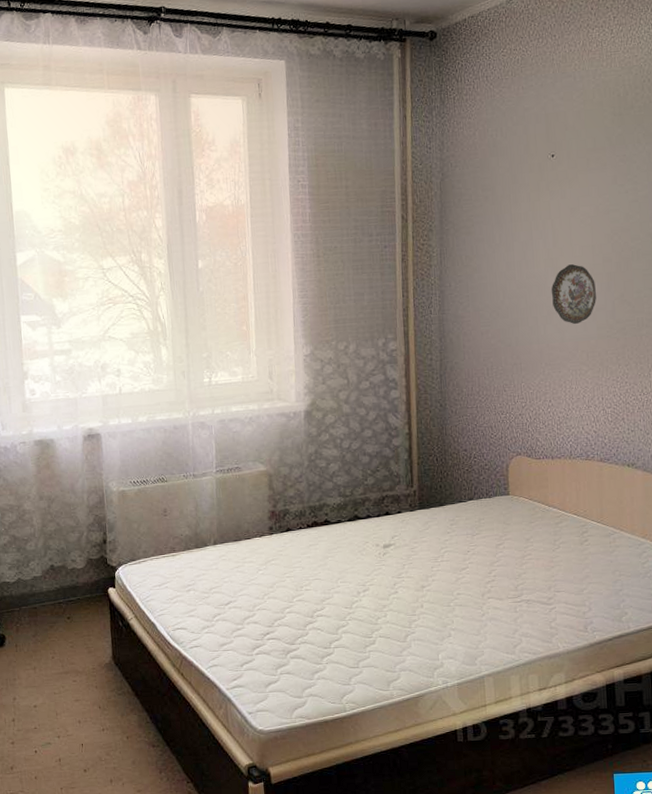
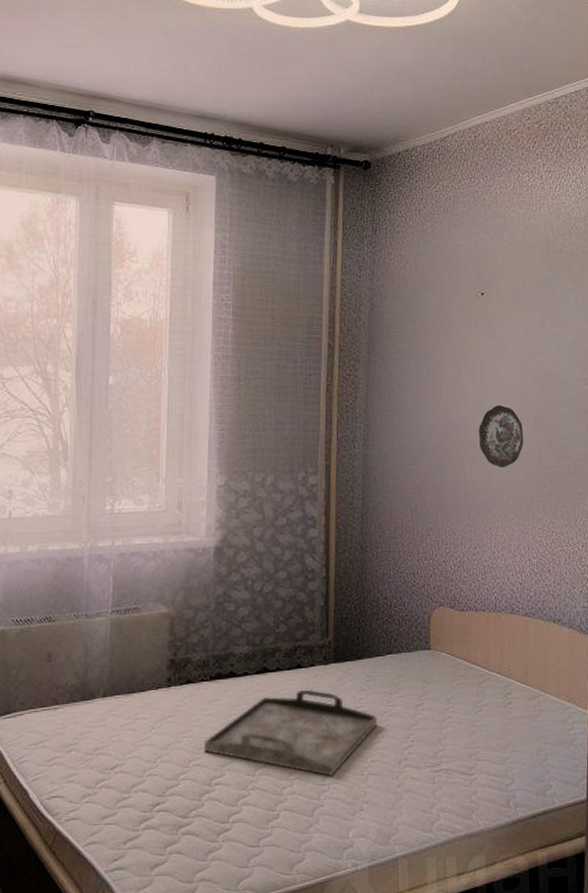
serving tray: none [305,533,461,608] -> present [204,689,377,776]

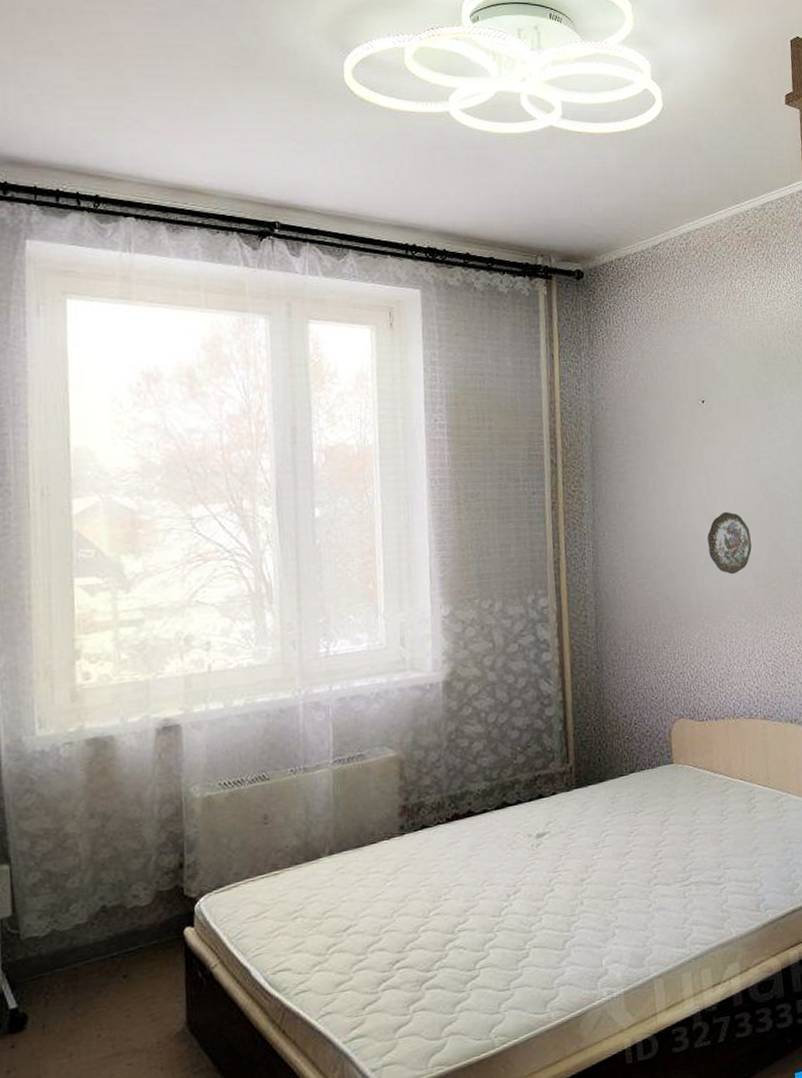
serving tray: present [204,689,377,776] -> none [444,818,624,906]

